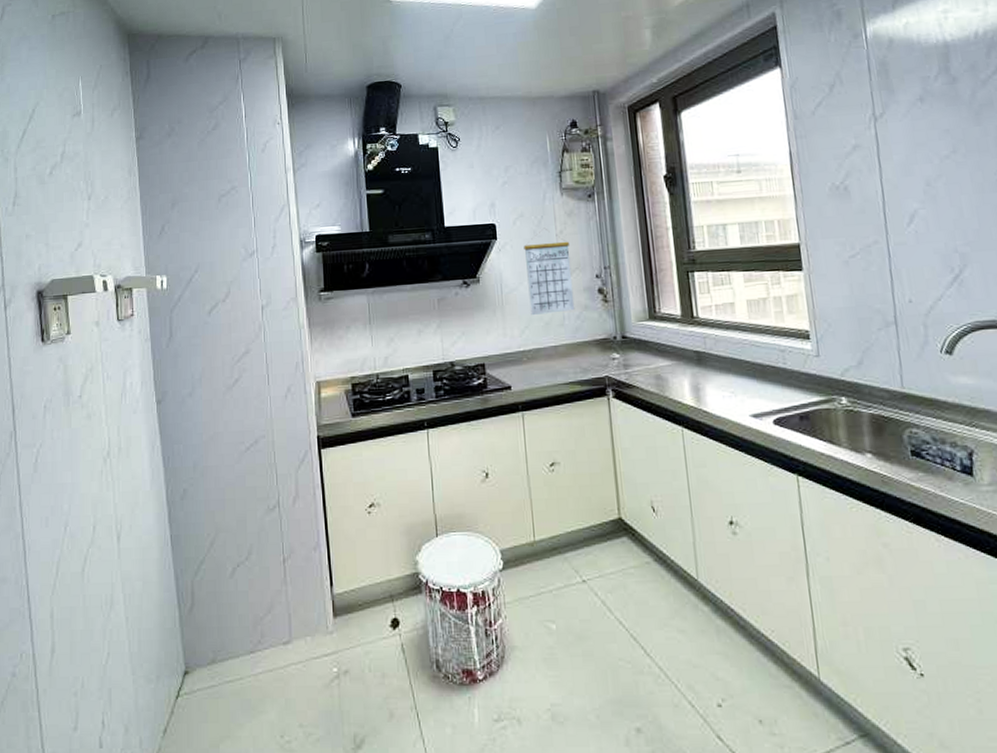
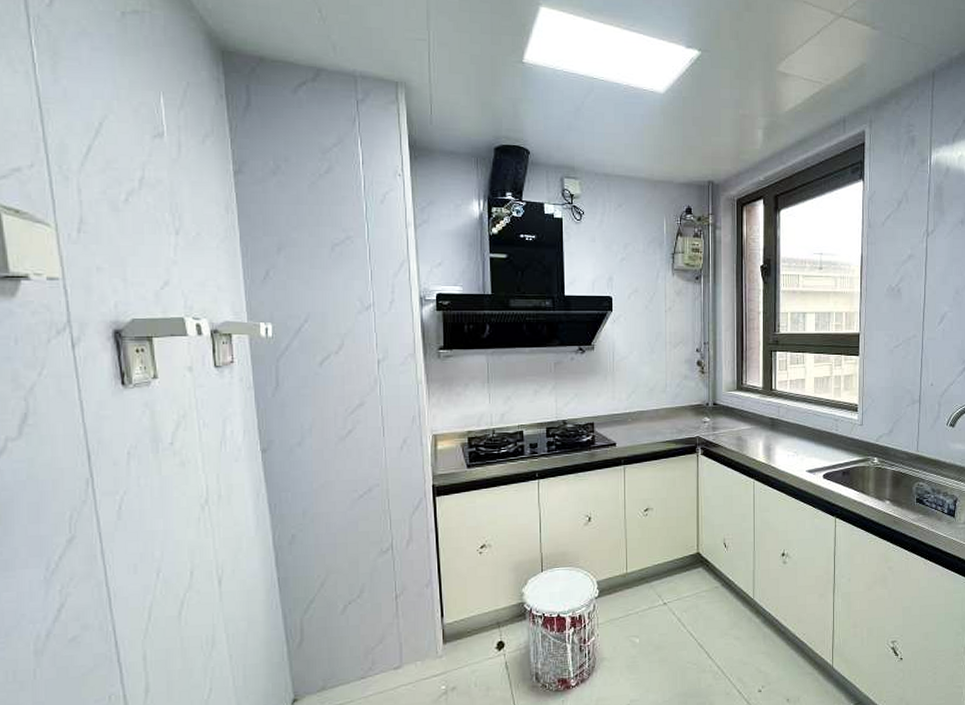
calendar: present [523,228,575,316] -> none [636,304,676,382]

